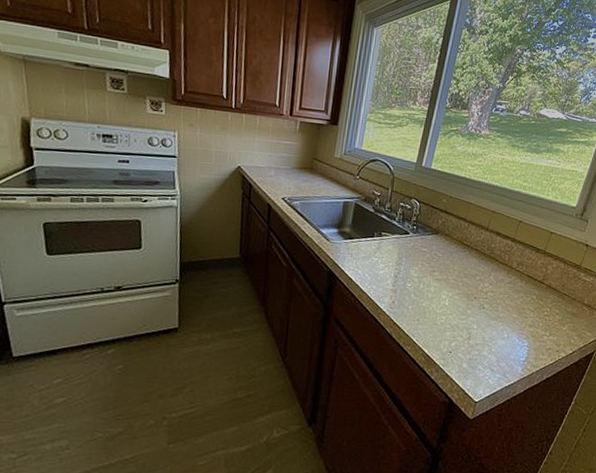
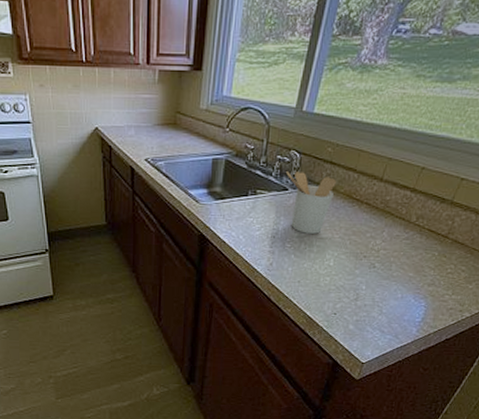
utensil holder: none [408,217,450,275] -> present [286,171,336,234]

